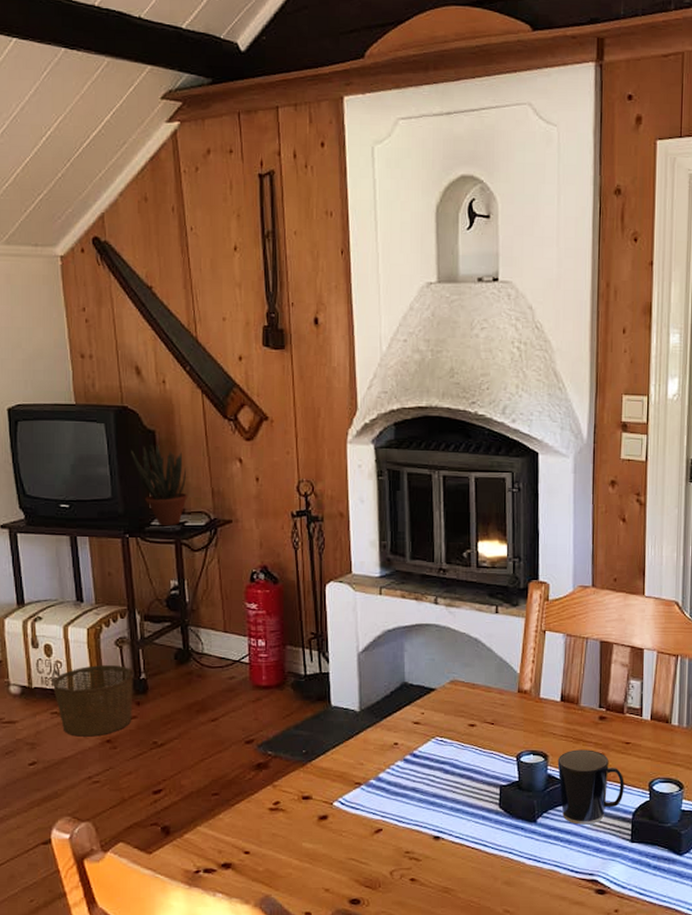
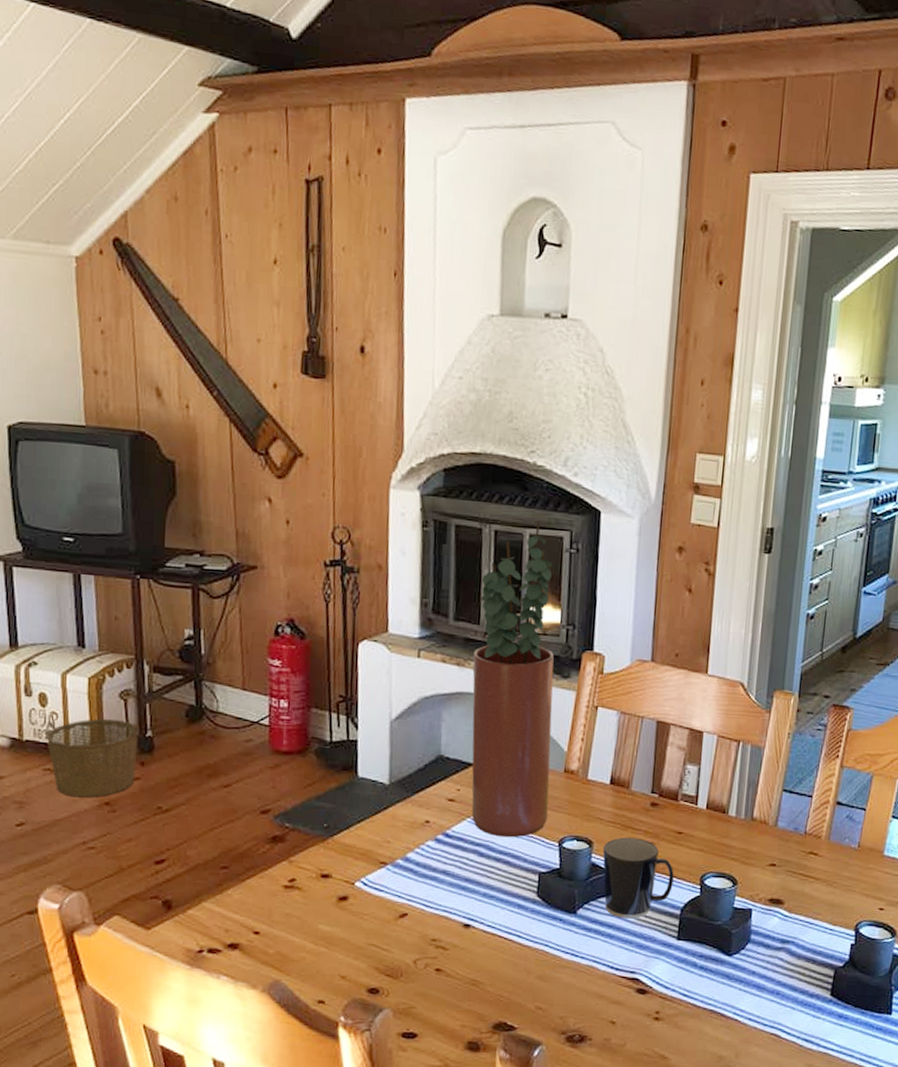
potted plant: present [131,444,187,526] -> none [146,476,208,569]
vase: none [429,463,505,755] -> present [471,519,554,838]

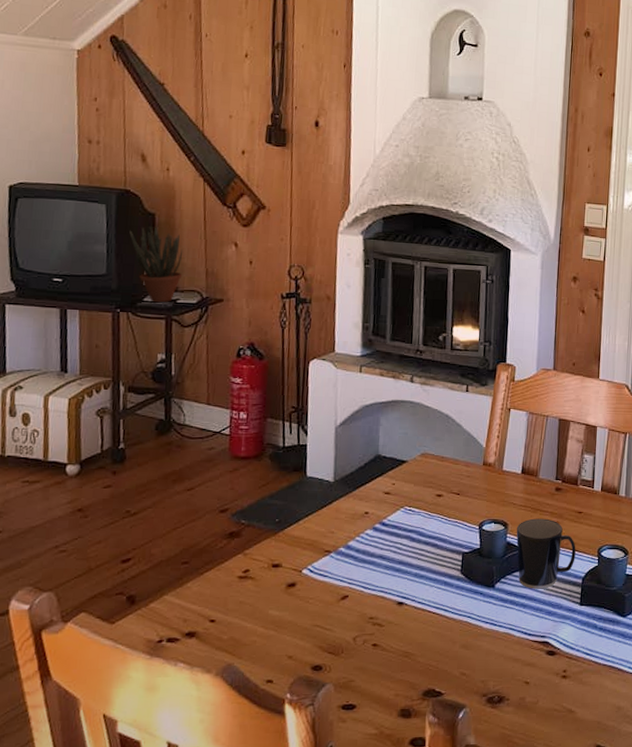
basket: present [45,719,140,798] -> none [26,434,113,506]
potted plant: none [146,476,208,569] -> present [129,226,182,303]
vase: present [471,519,554,838] -> none [405,257,474,524]

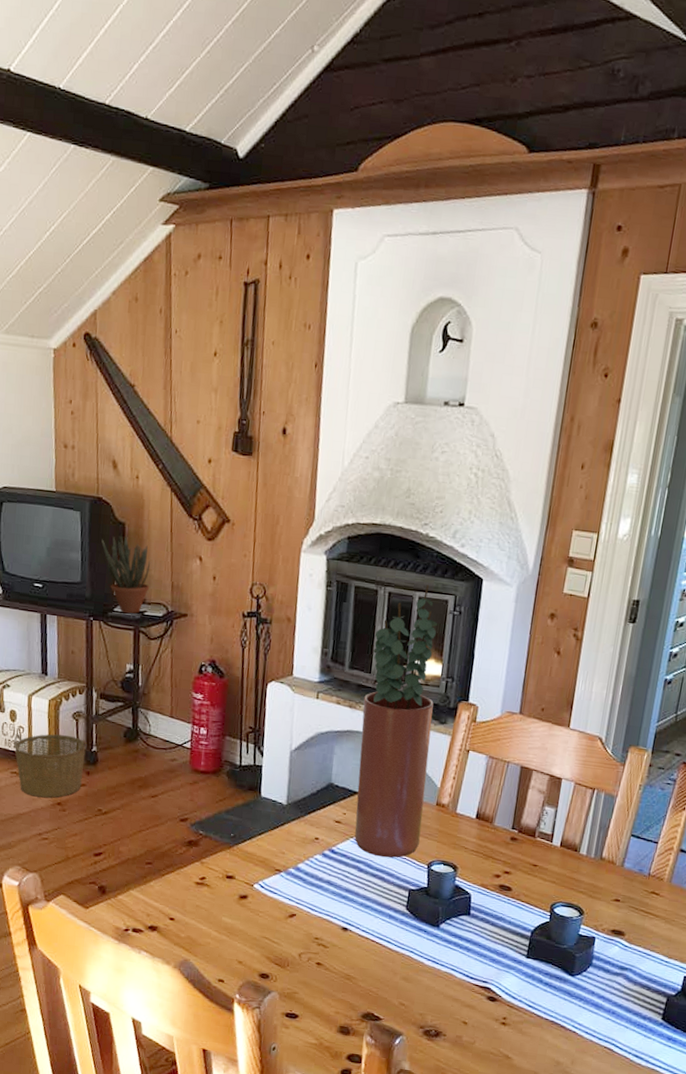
basket: none [26,434,113,506] -> present [14,734,87,798]
vase: none [405,257,474,524] -> present [354,584,438,858]
mug: present [516,518,576,589] -> none [464,865,528,937]

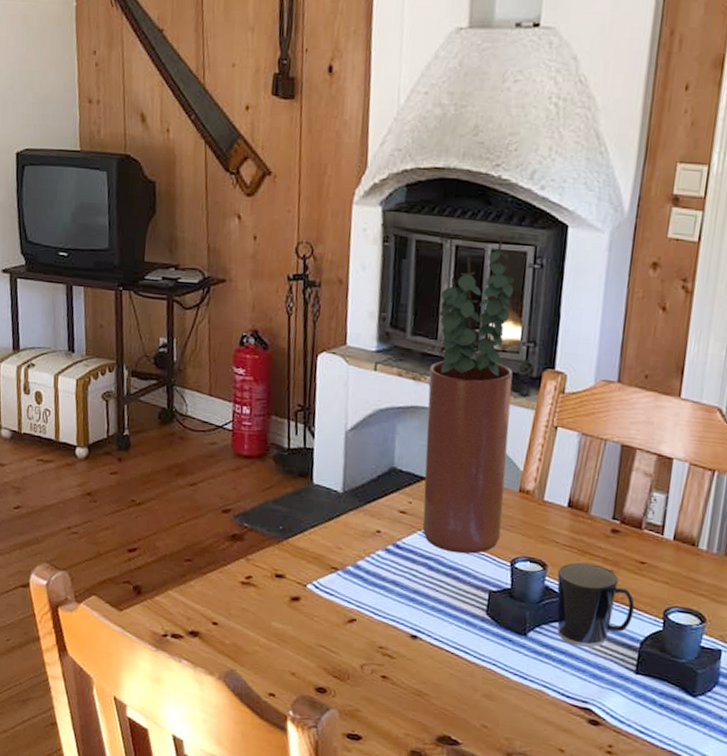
basket: present [14,734,87,798] -> none [40,416,118,488]
potted plant: present [101,535,150,614] -> none [130,195,183,282]
mug: none [464,865,528,937] -> present [557,562,635,648]

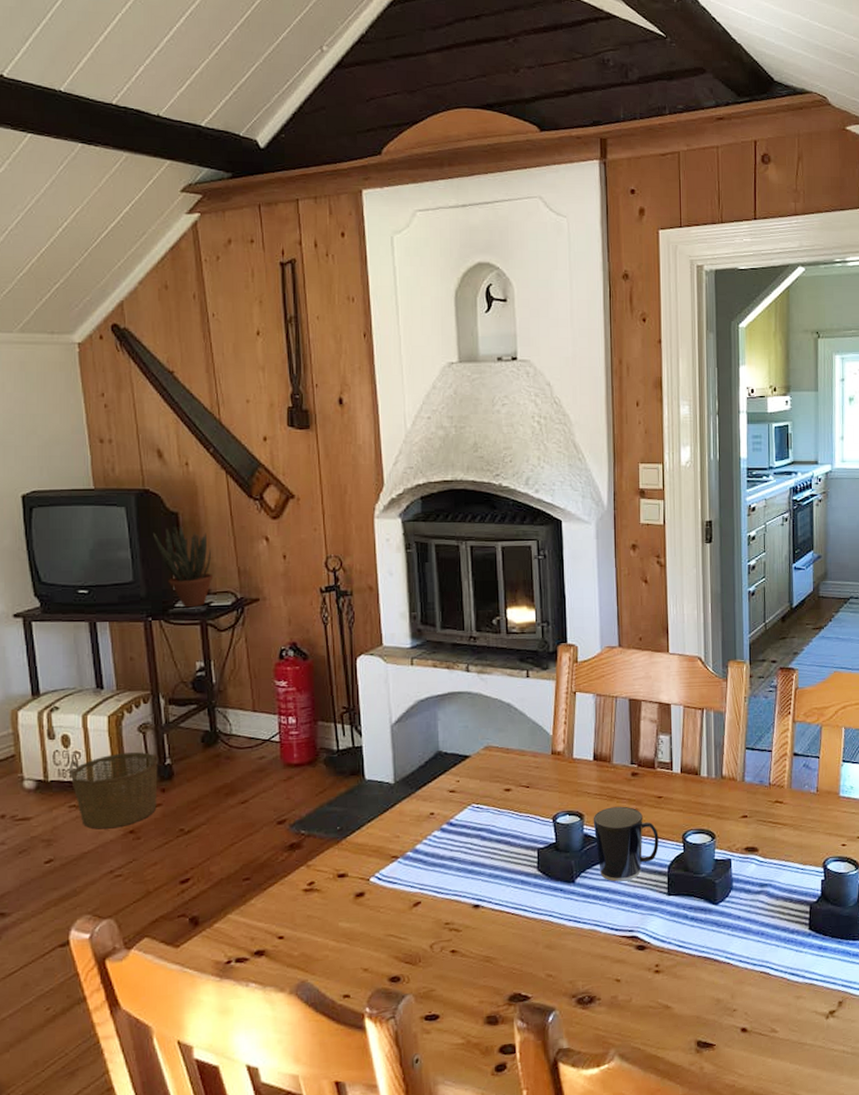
basket: none [40,416,118,488] -> present [69,752,159,830]
potted plant: none [130,195,183,282] -> present [153,526,212,608]
vase: present [422,234,516,554] -> none [461,532,540,820]

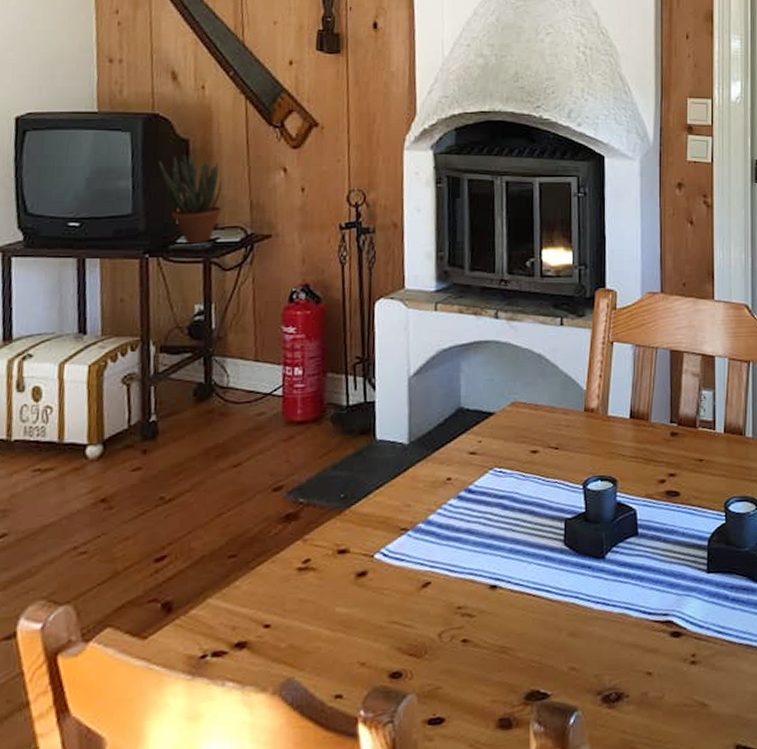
basket: present [69,752,159,830] -> none [37,407,143,498]
mug: present [593,806,659,882] -> none [627,470,699,558]

